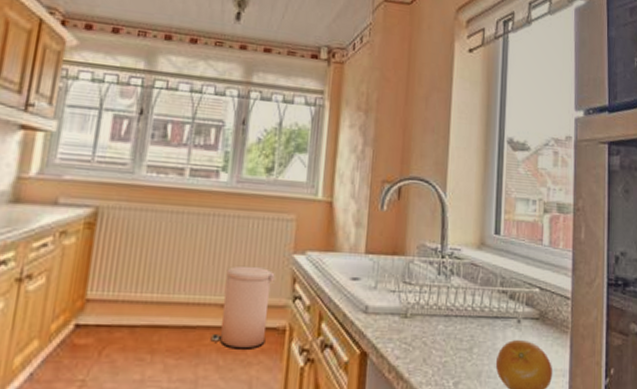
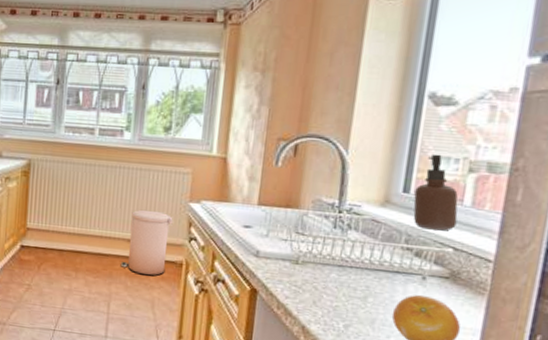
soap dispenser: none [504,196,540,271] -> present [413,154,458,231]

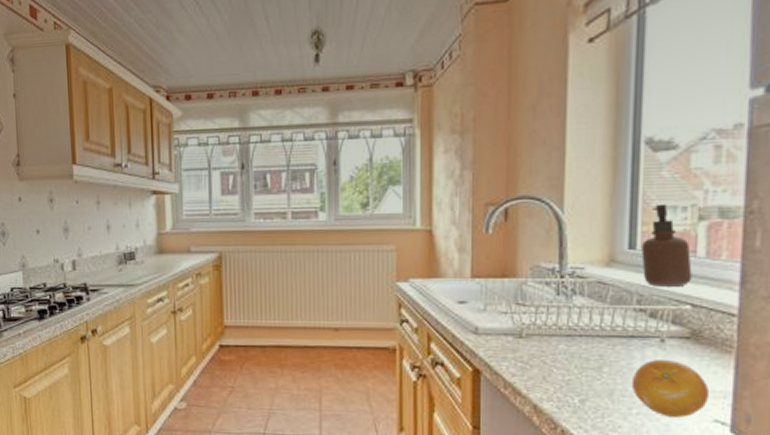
pedal bin: present [120,209,173,277] -> none [328,294,381,367]

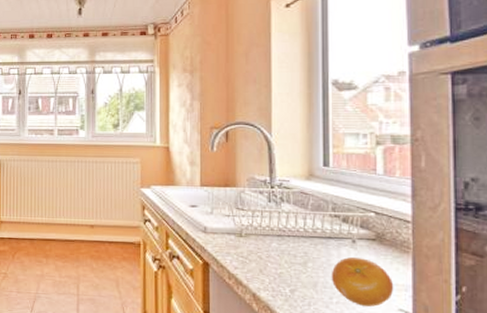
soap dispenser: present [641,203,692,287] -> none [334,131,374,198]

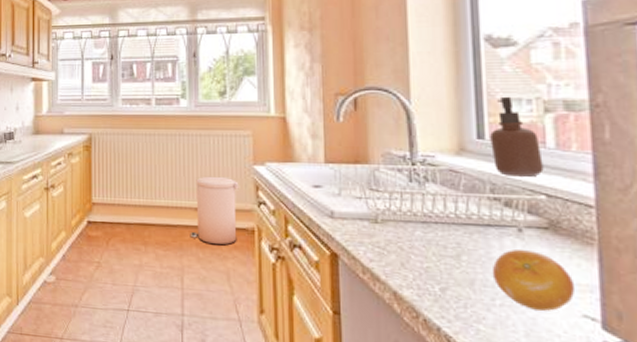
pedal bin: none [85,197,128,258] -> present [190,176,239,247]
soap dispenser: none [334,131,374,198] -> present [490,96,544,177]

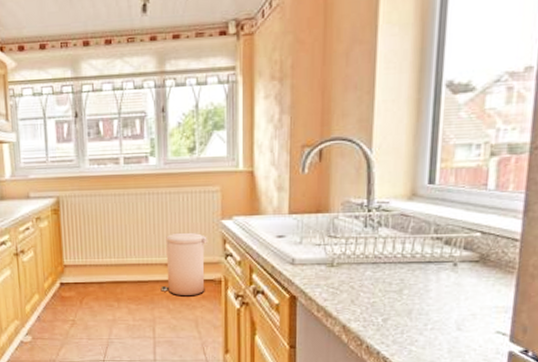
soap dispenser: present [490,96,544,177] -> none [439,142,483,217]
fruit: present [492,250,576,311] -> none [427,282,494,330]

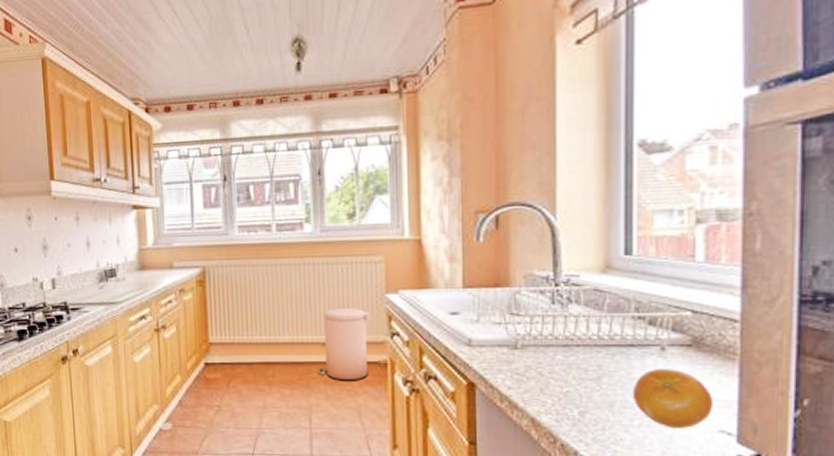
fruit: none [427,282,494,330] -> present [632,369,714,428]

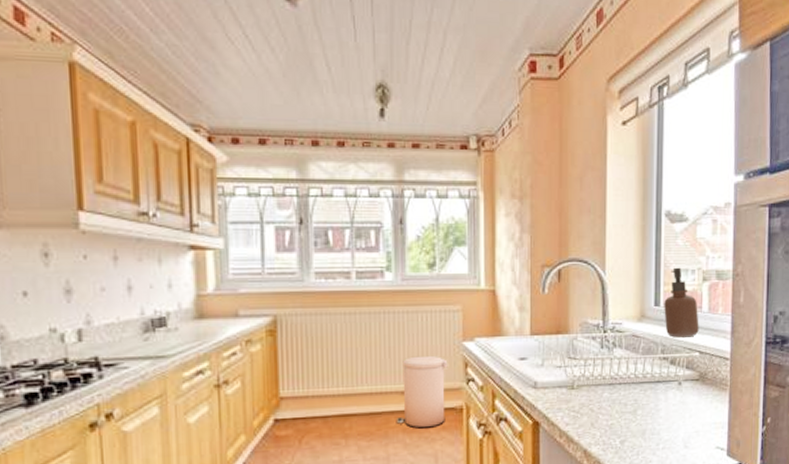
fruit: present [632,369,714,428] -> none [658,400,713,448]
soap dispenser: none [638,207,691,293] -> present [664,267,699,338]

